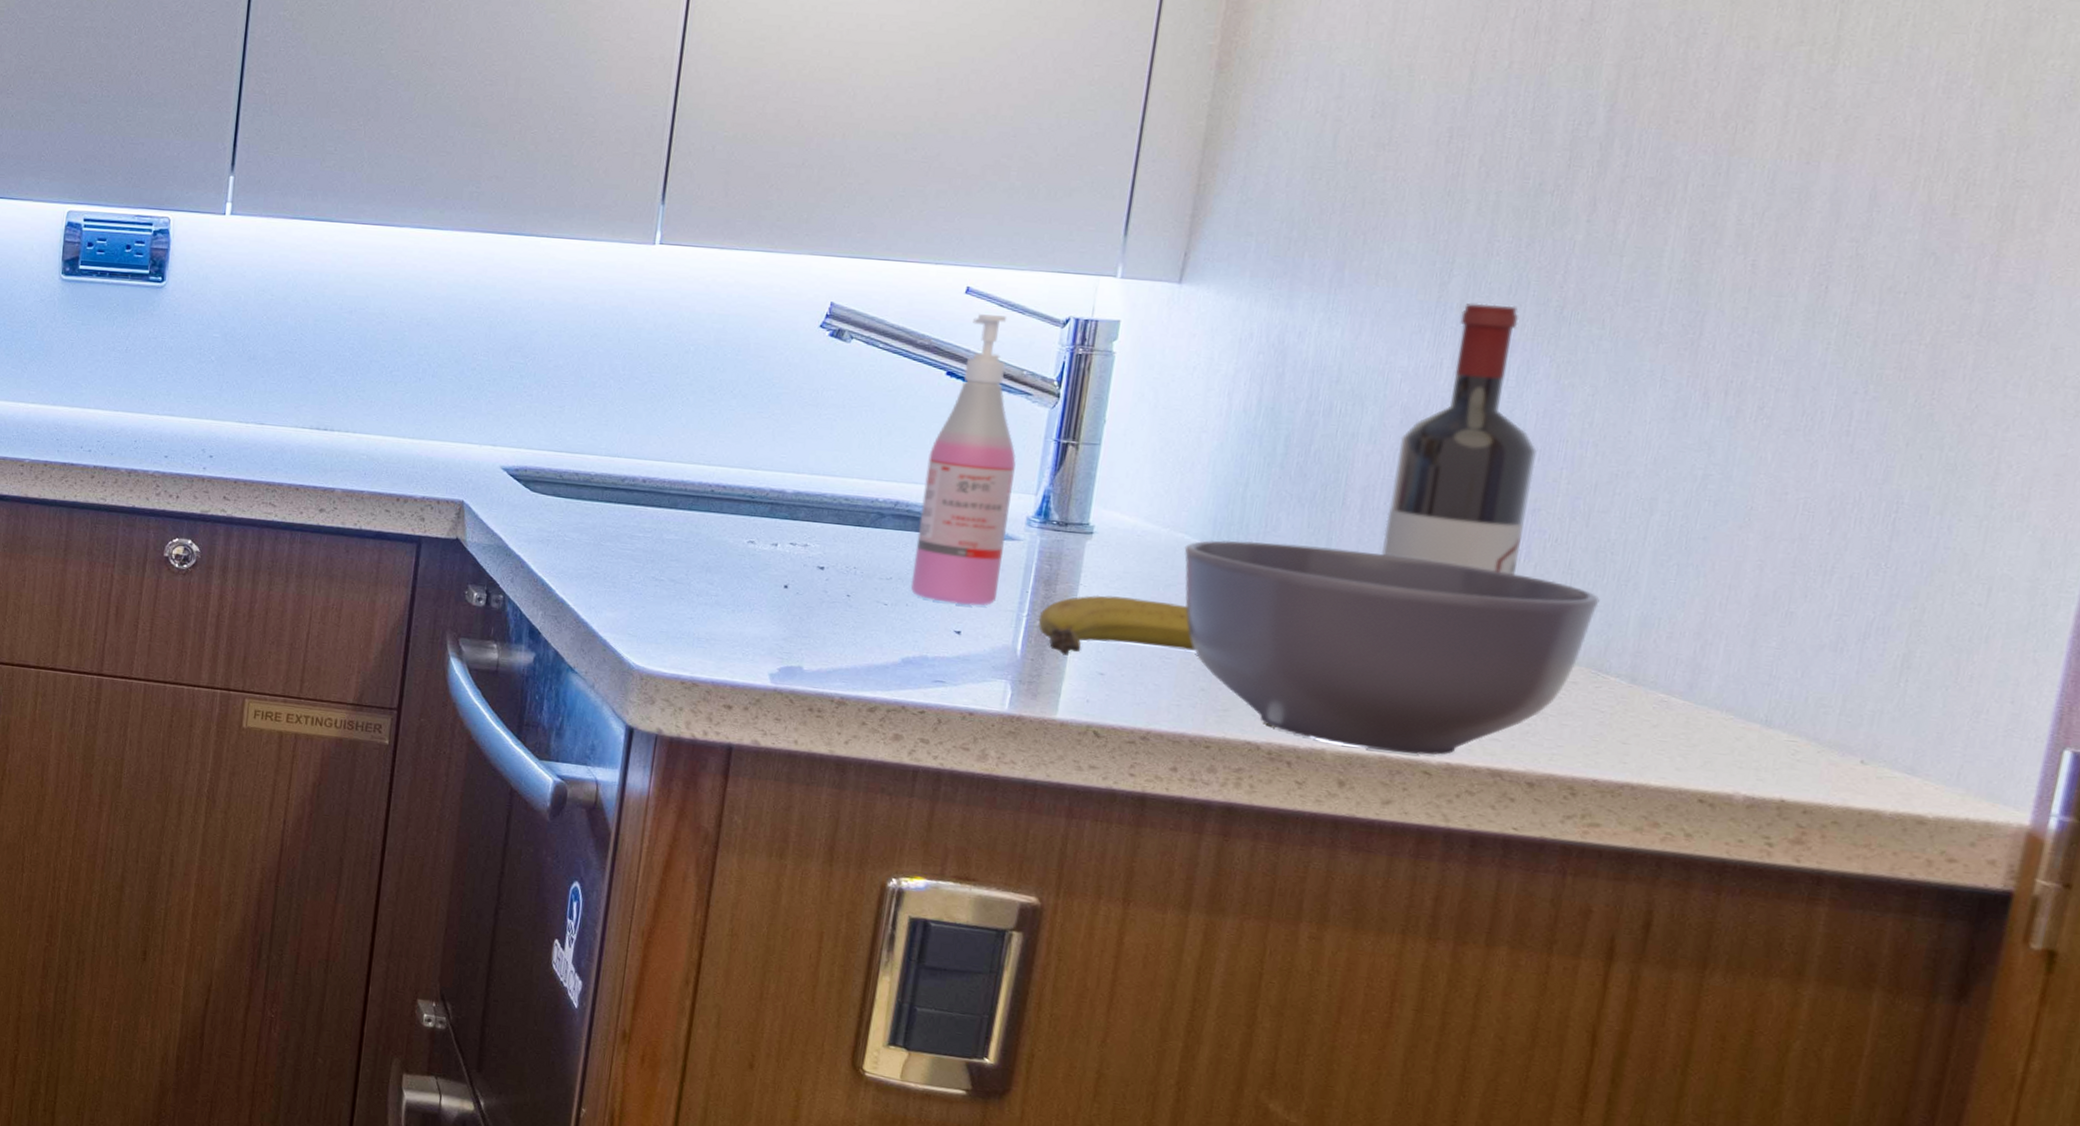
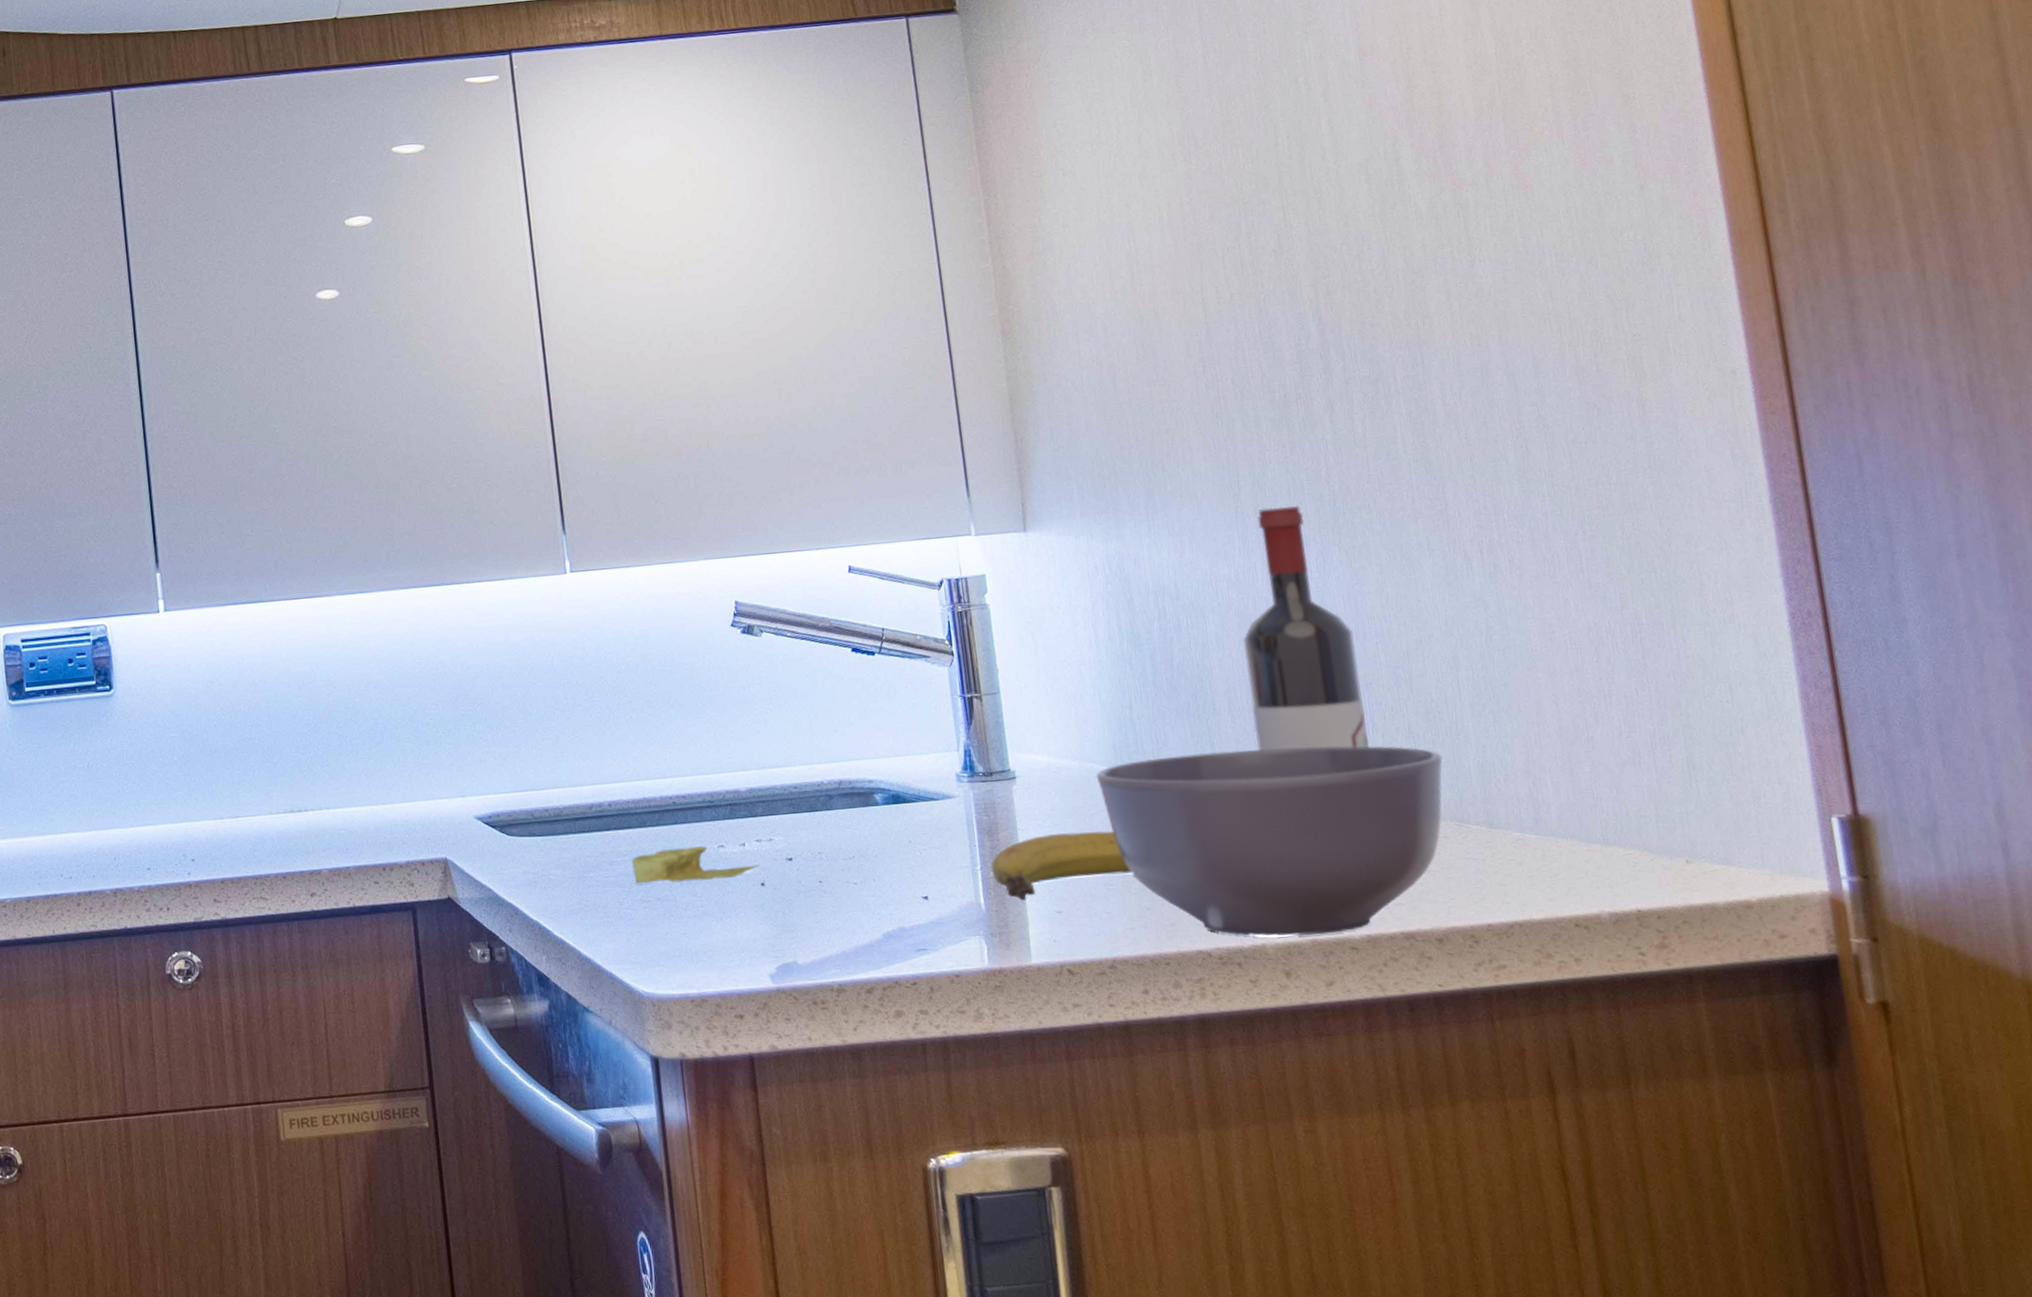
sponge: none [652,534,788,575] -> present [632,846,760,884]
soap dispenser: present [910,314,1017,606] -> none [856,587,950,872]

